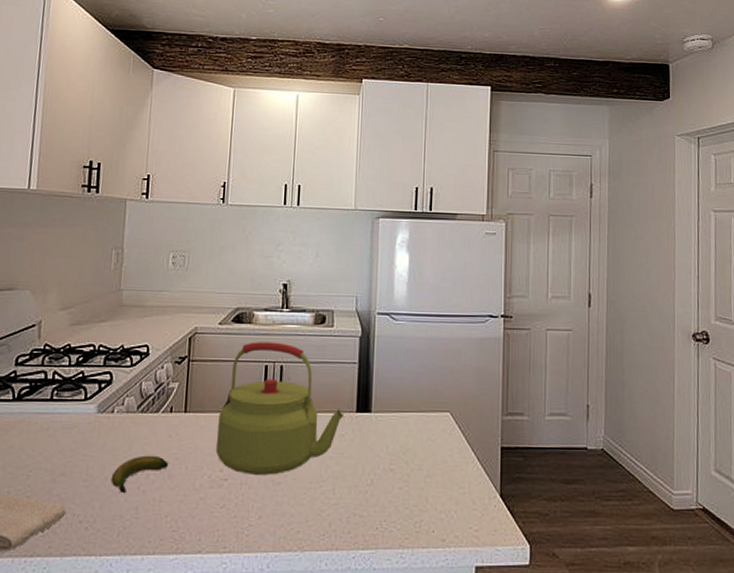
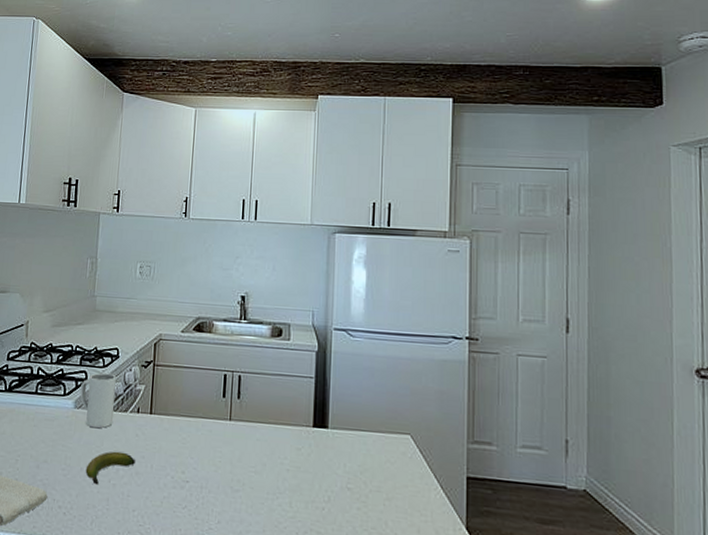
mug: none [104,372,146,433] -> present [80,372,116,429]
kettle: present [215,342,344,475] -> none [178,350,301,482]

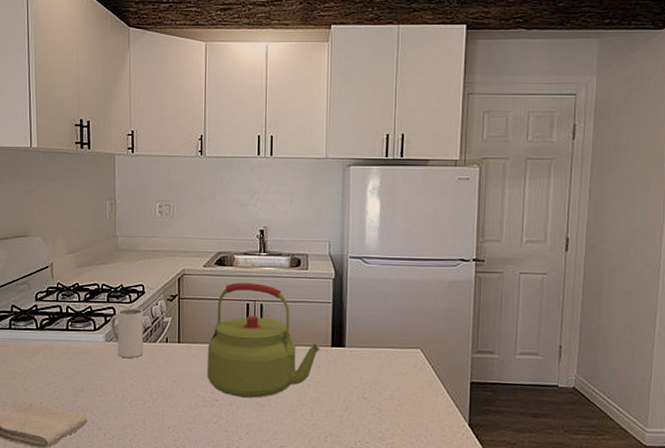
banana: present [85,451,135,486] -> none [121,377,167,408]
kettle: none [178,350,301,482] -> present [206,282,320,398]

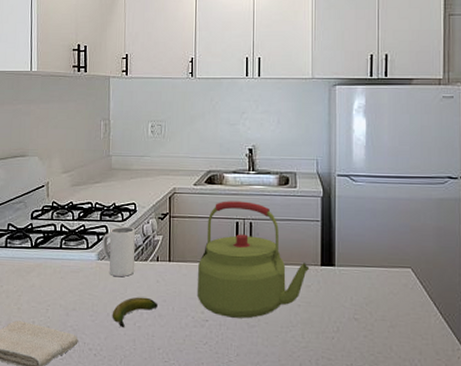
banana: none [121,377,167,408] -> present [112,297,157,328]

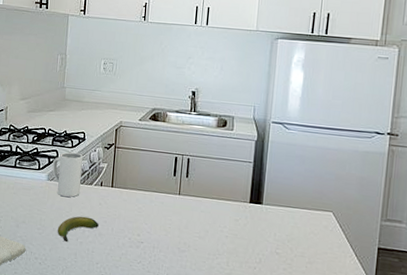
kettle: present [197,201,310,319] -> none [135,137,239,244]

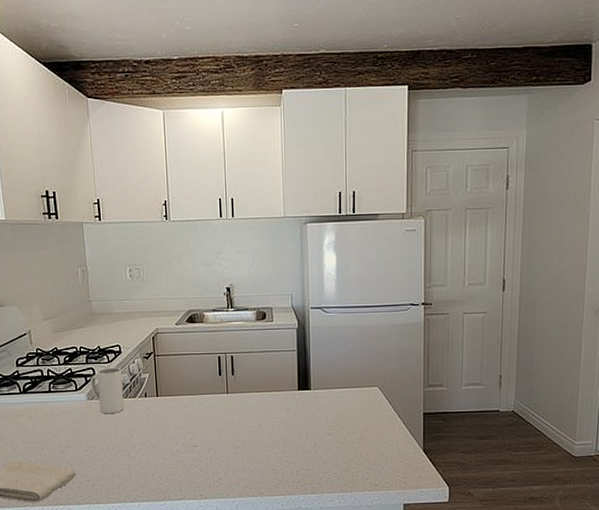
banana: present [57,216,99,243] -> none [106,430,149,459]

